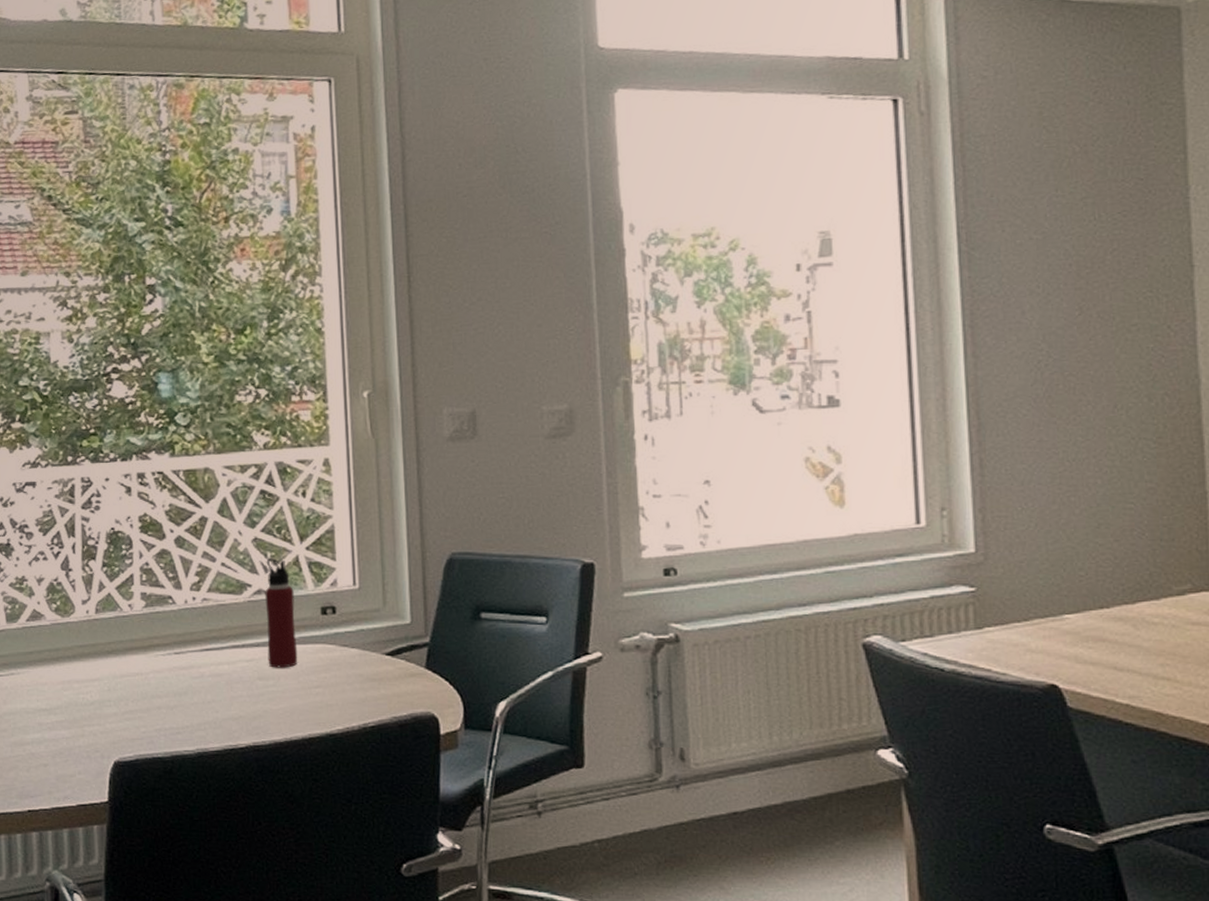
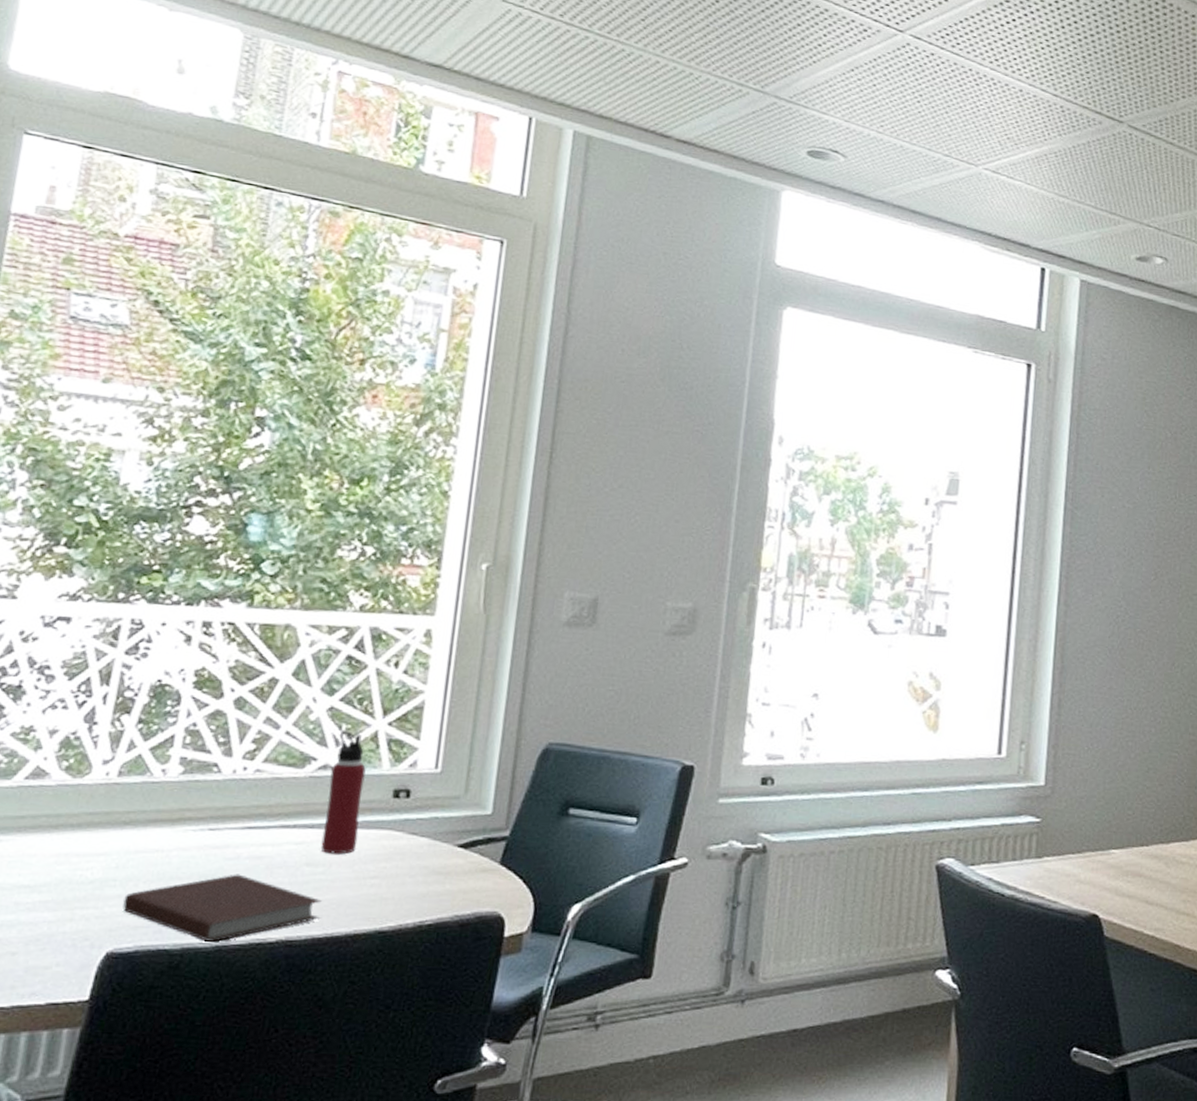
notebook: none [119,690,278,749] -> present [123,874,322,942]

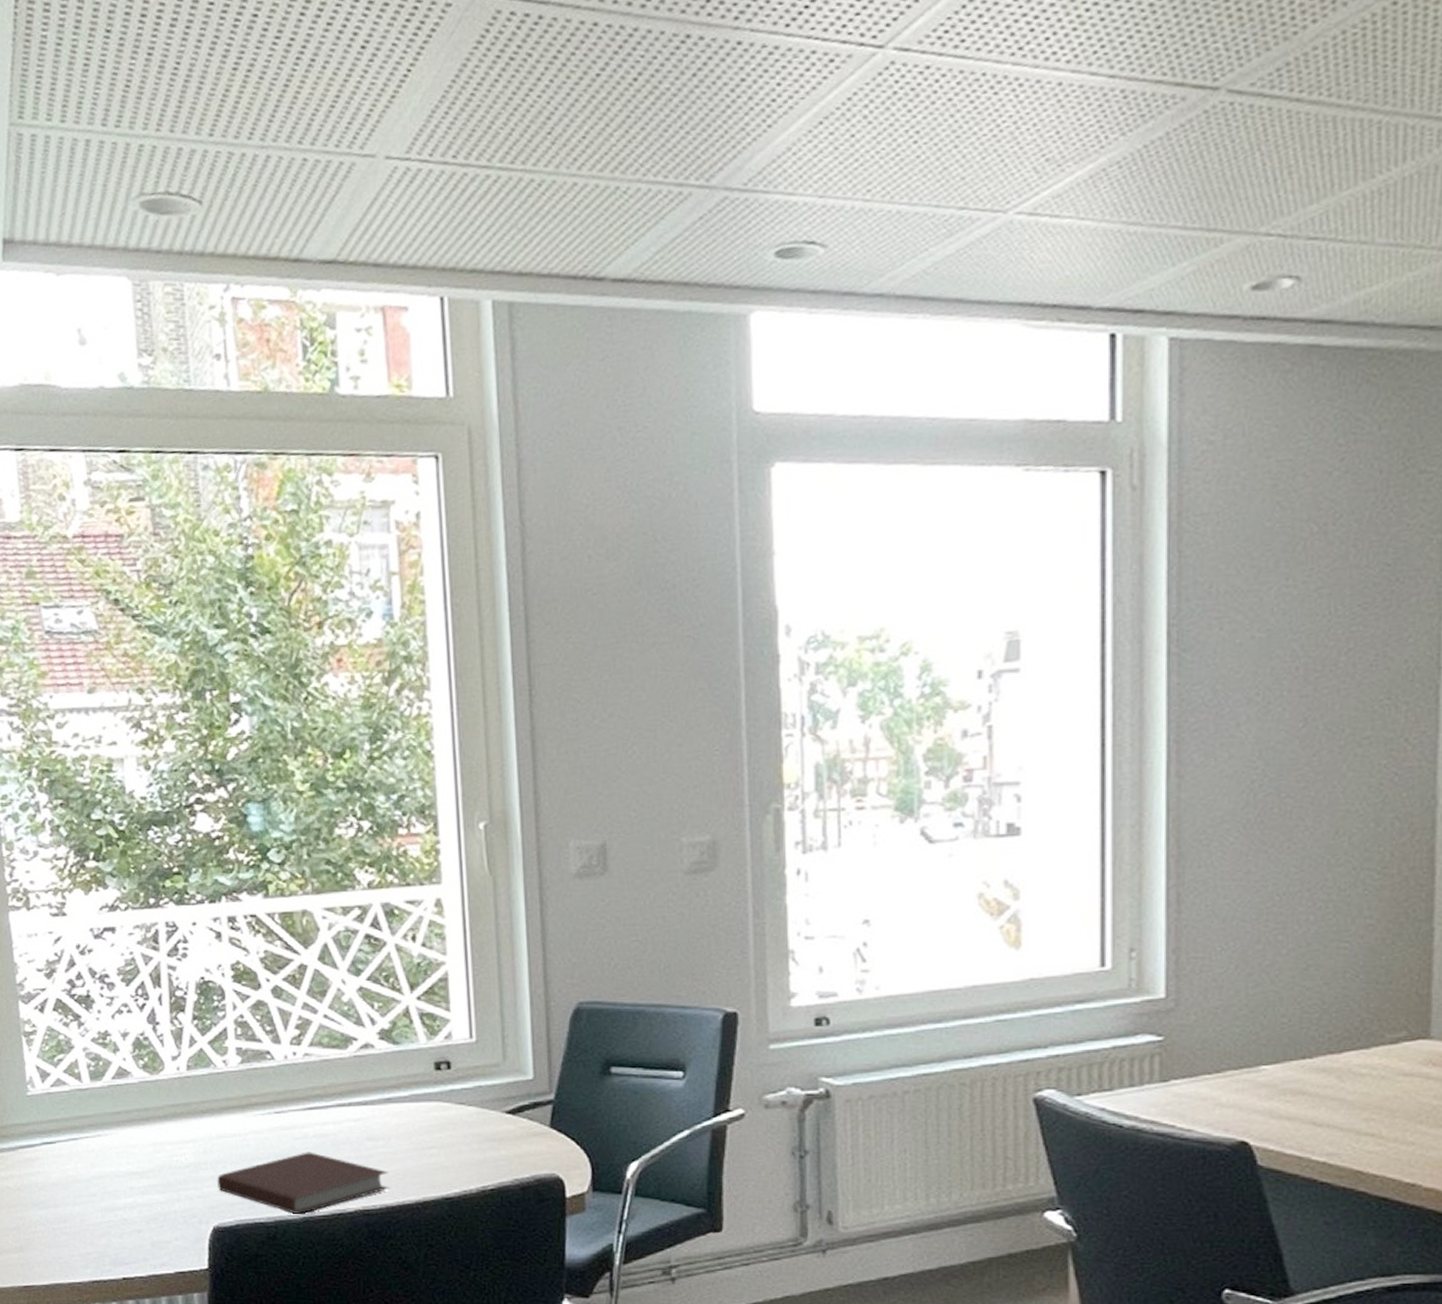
water bottle: present [321,731,366,855] -> none [372,1009,410,1128]

